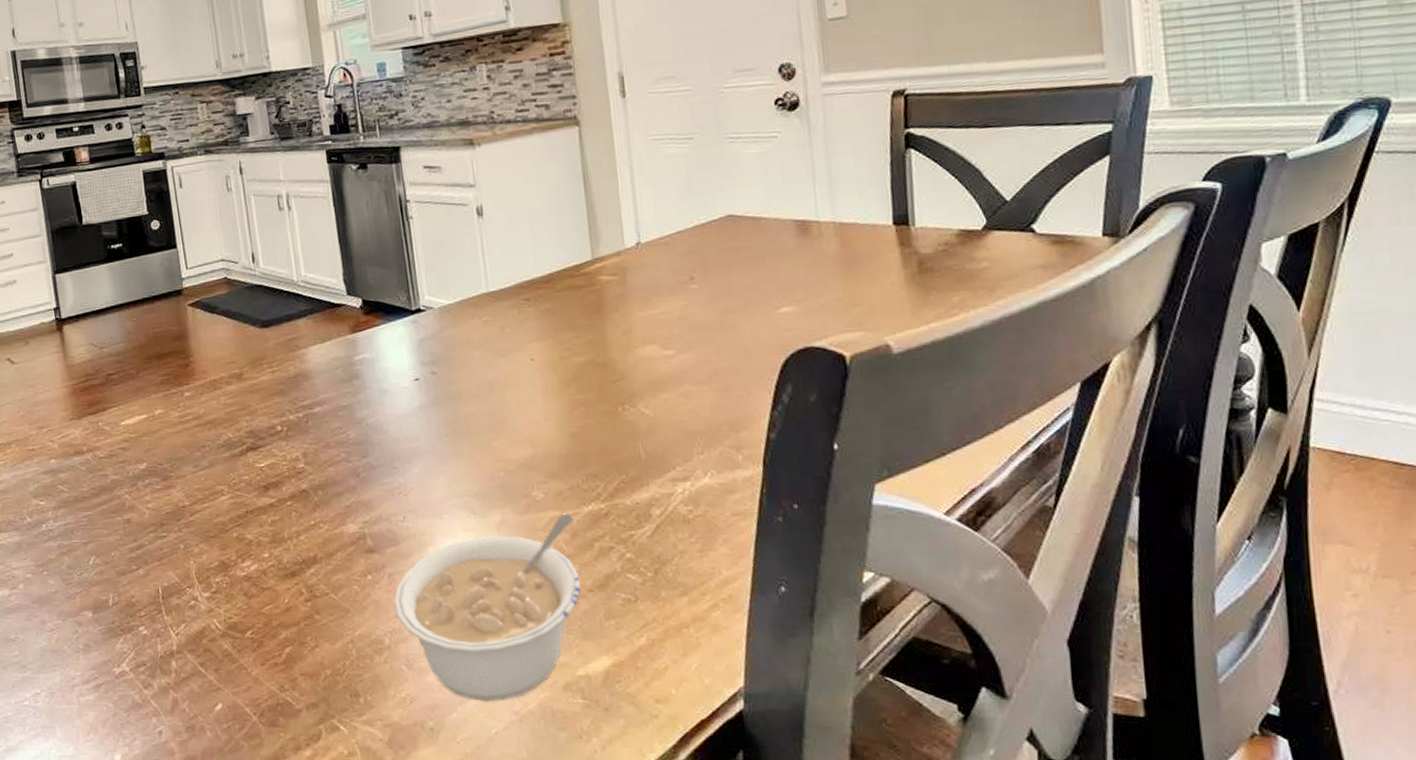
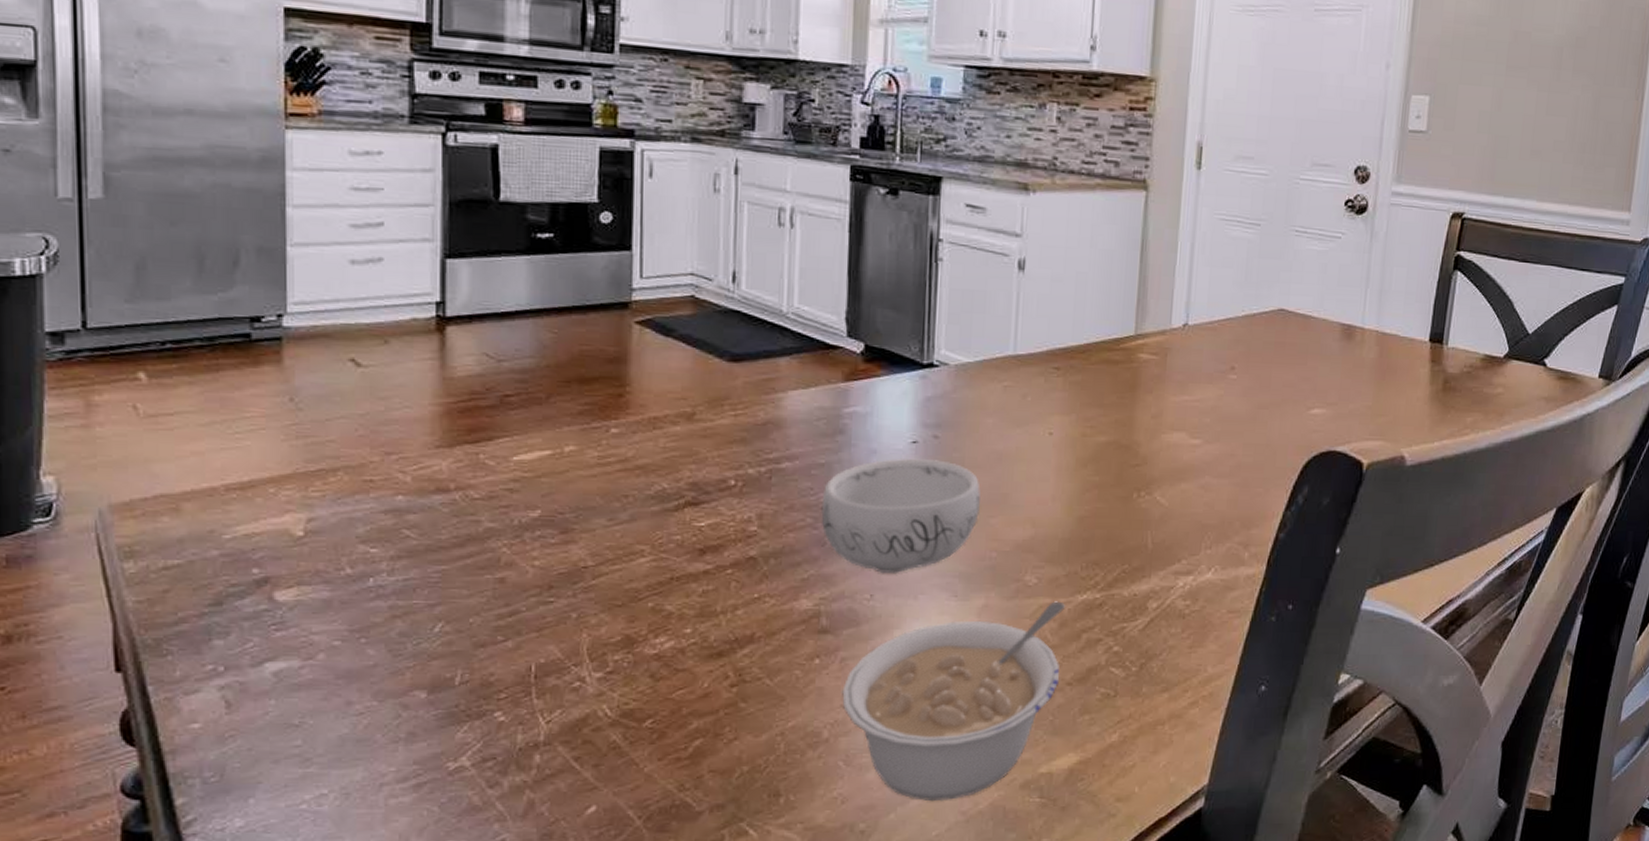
decorative bowl: none [350,393,482,498] -> present [821,458,981,574]

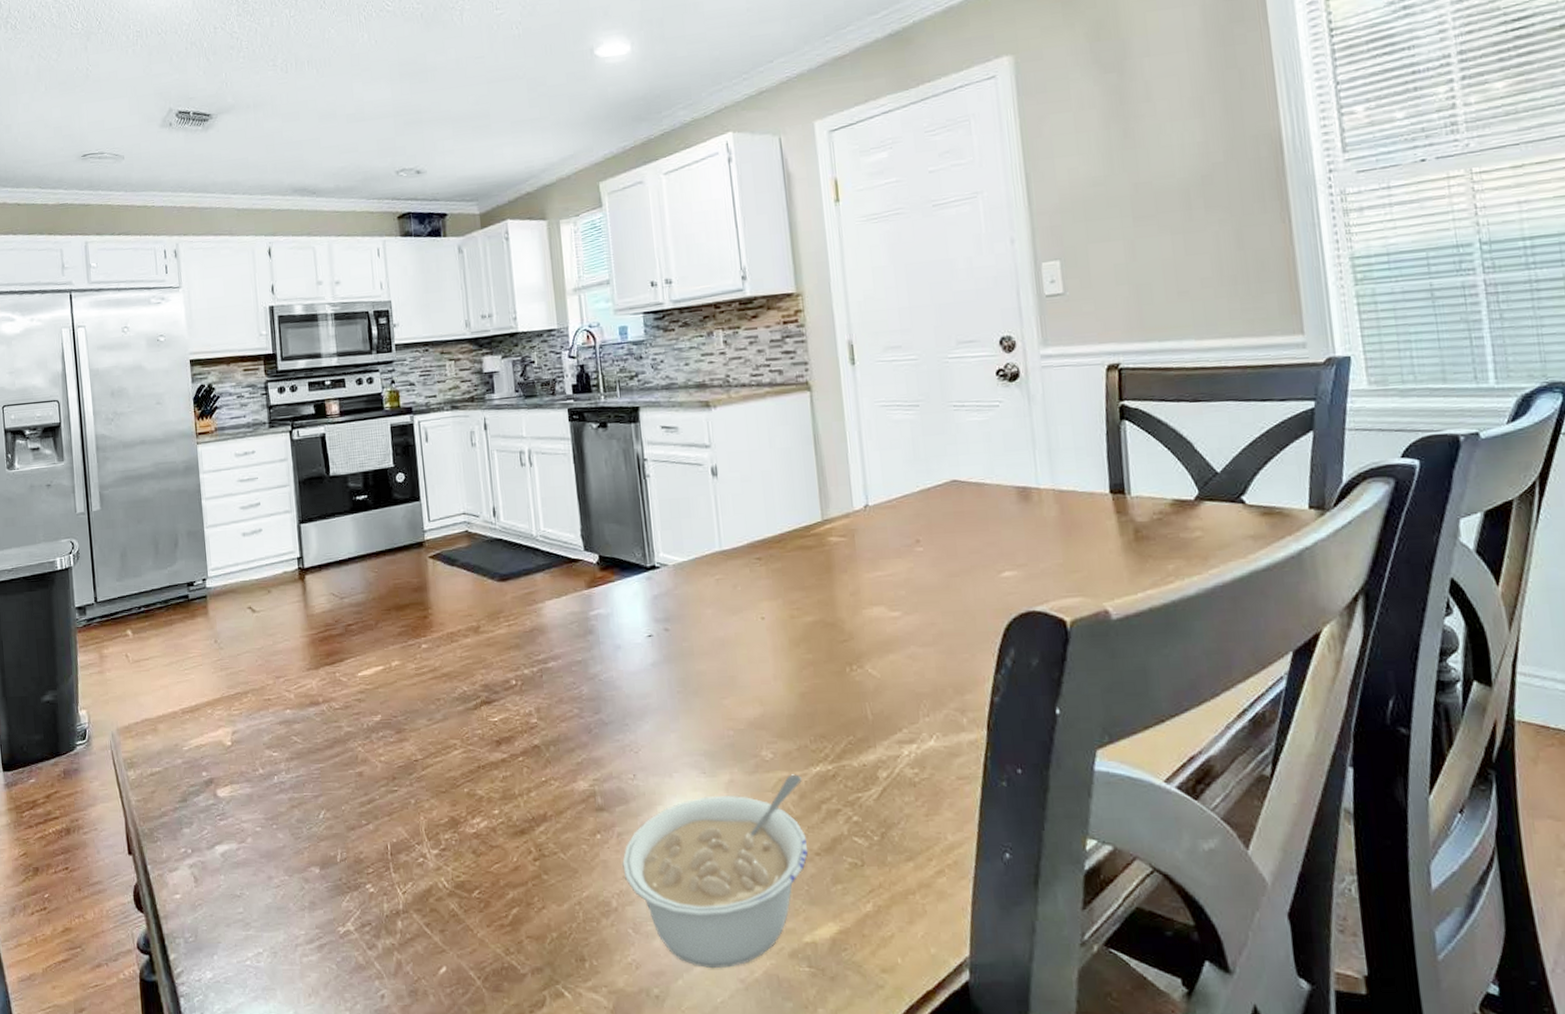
decorative bowl: present [821,458,981,574] -> none [583,650,713,756]

